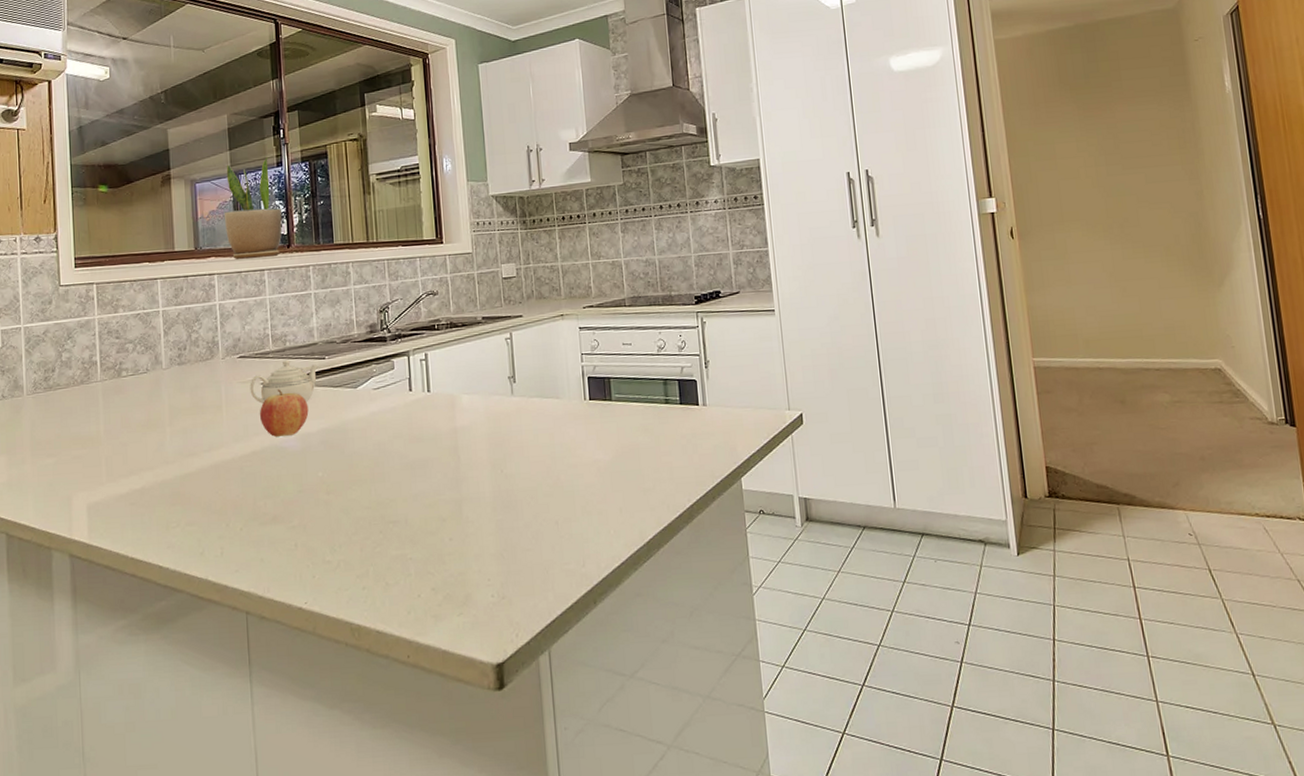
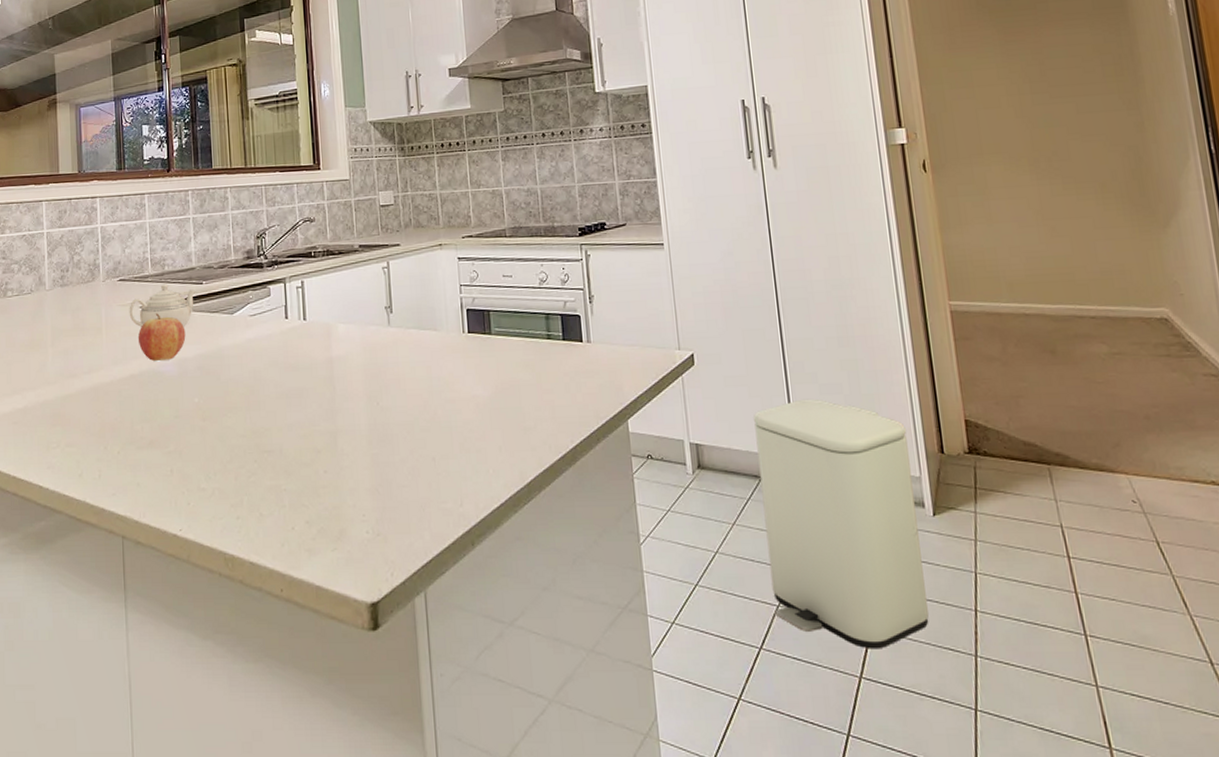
potted plant: present [225,157,282,260] -> none [107,82,163,184]
pedal bin: none [857,452,1013,680] -> present [754,398,929,649]

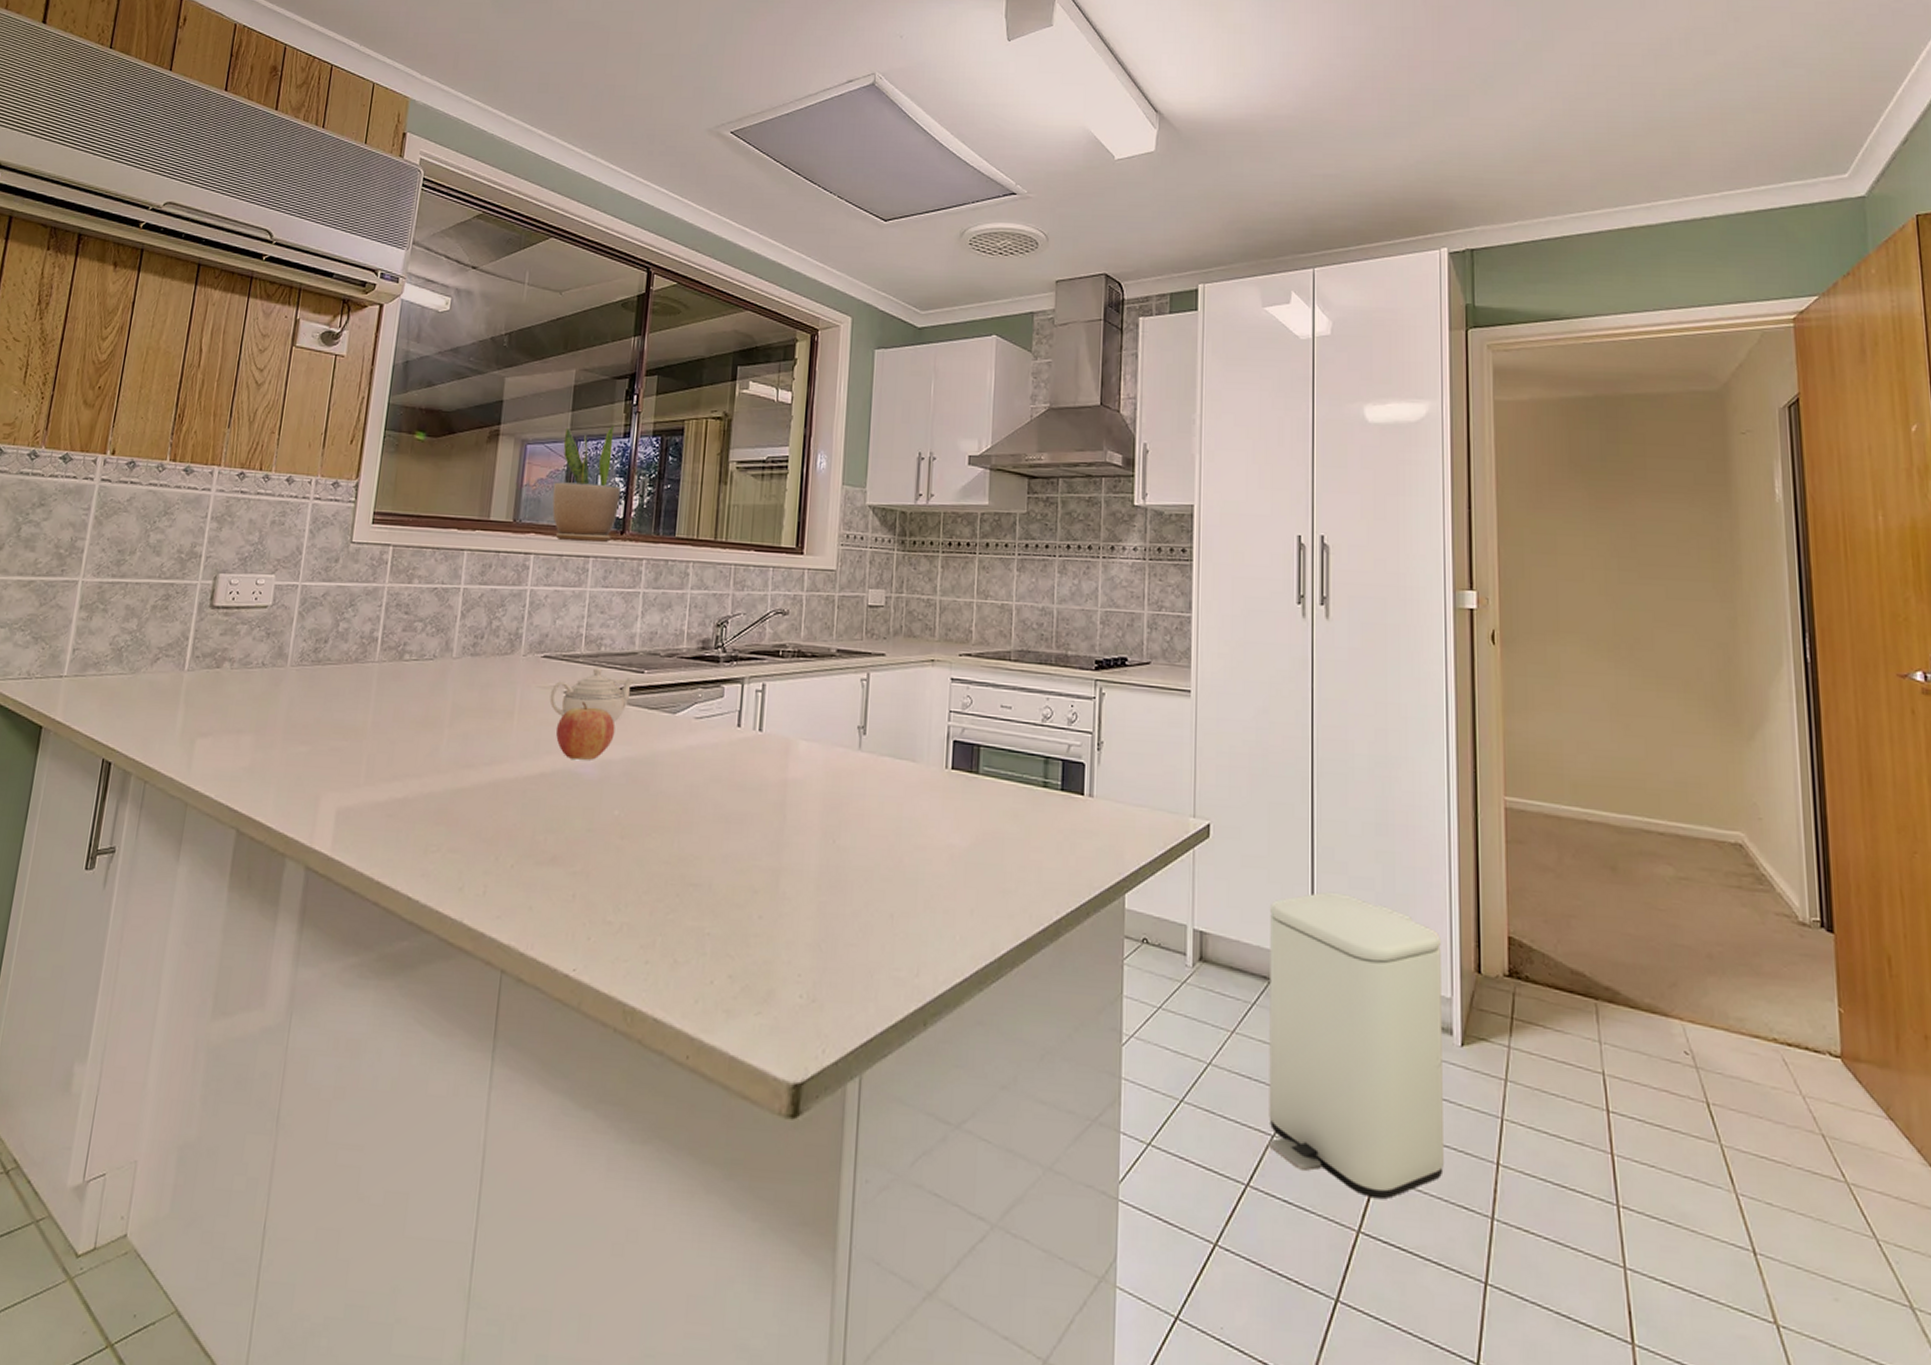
potted plant: none [107,82,163,184] -> present [552,425,621,543]

